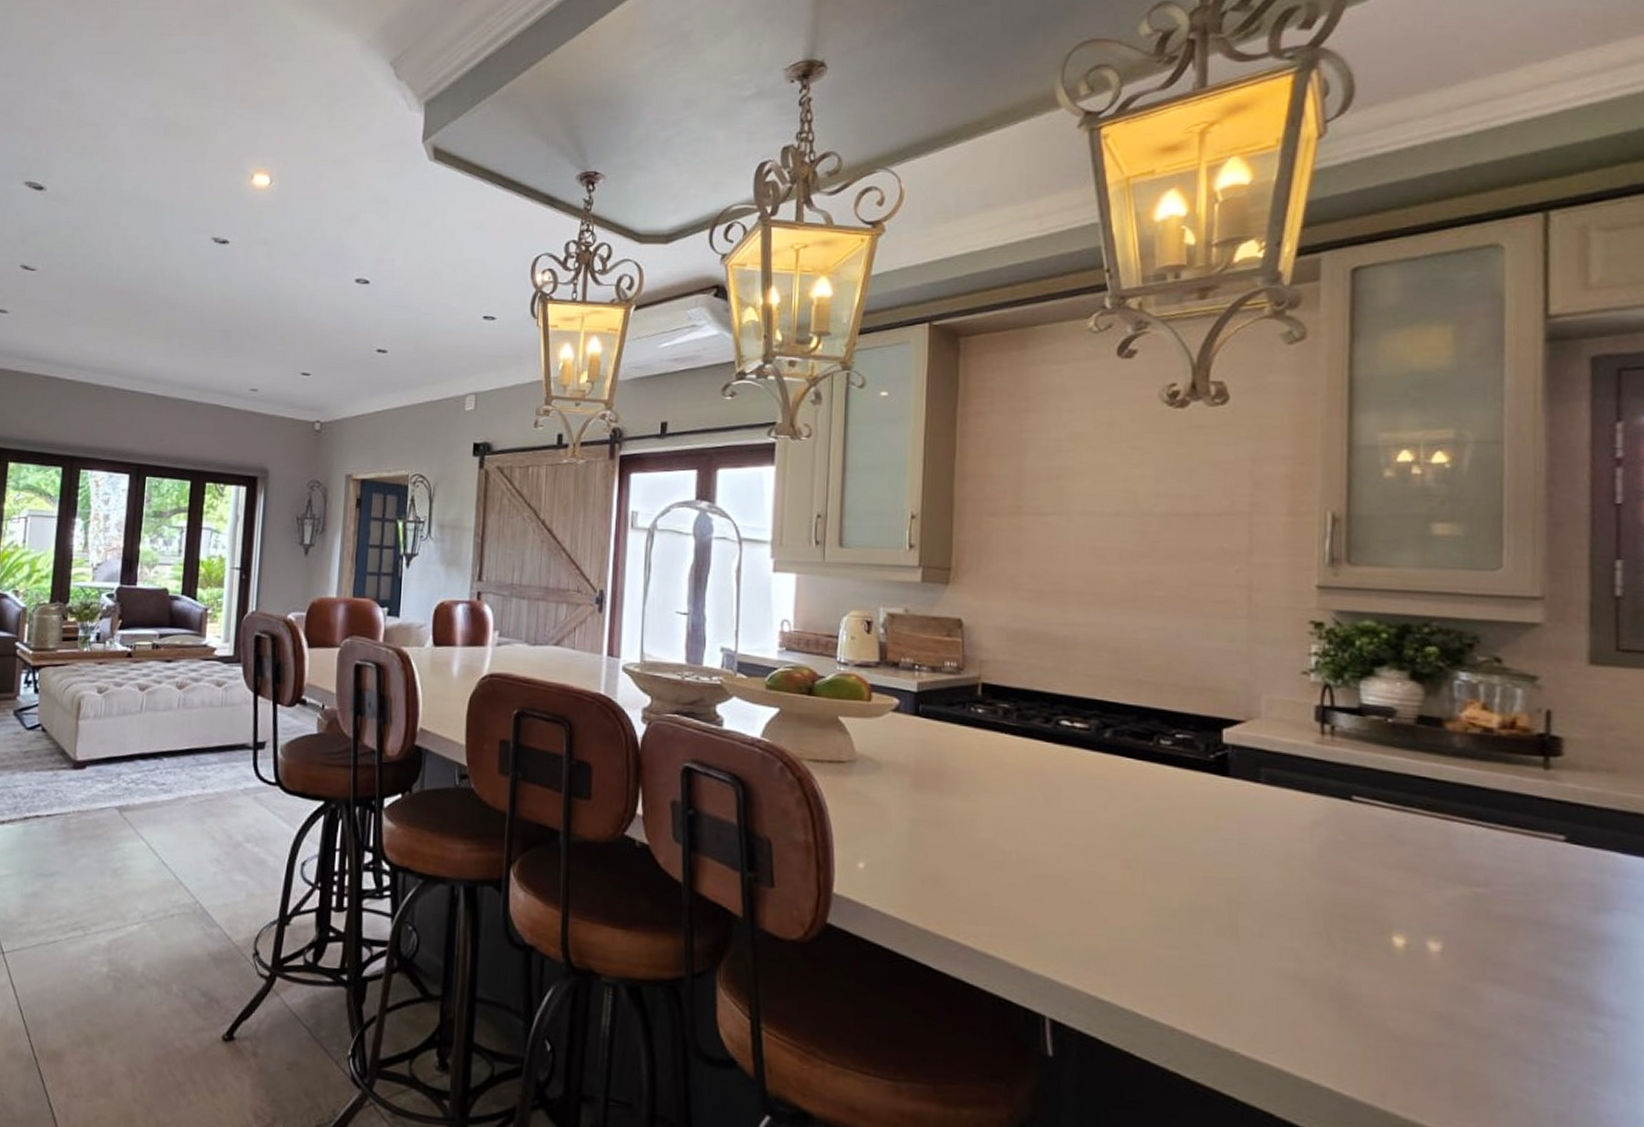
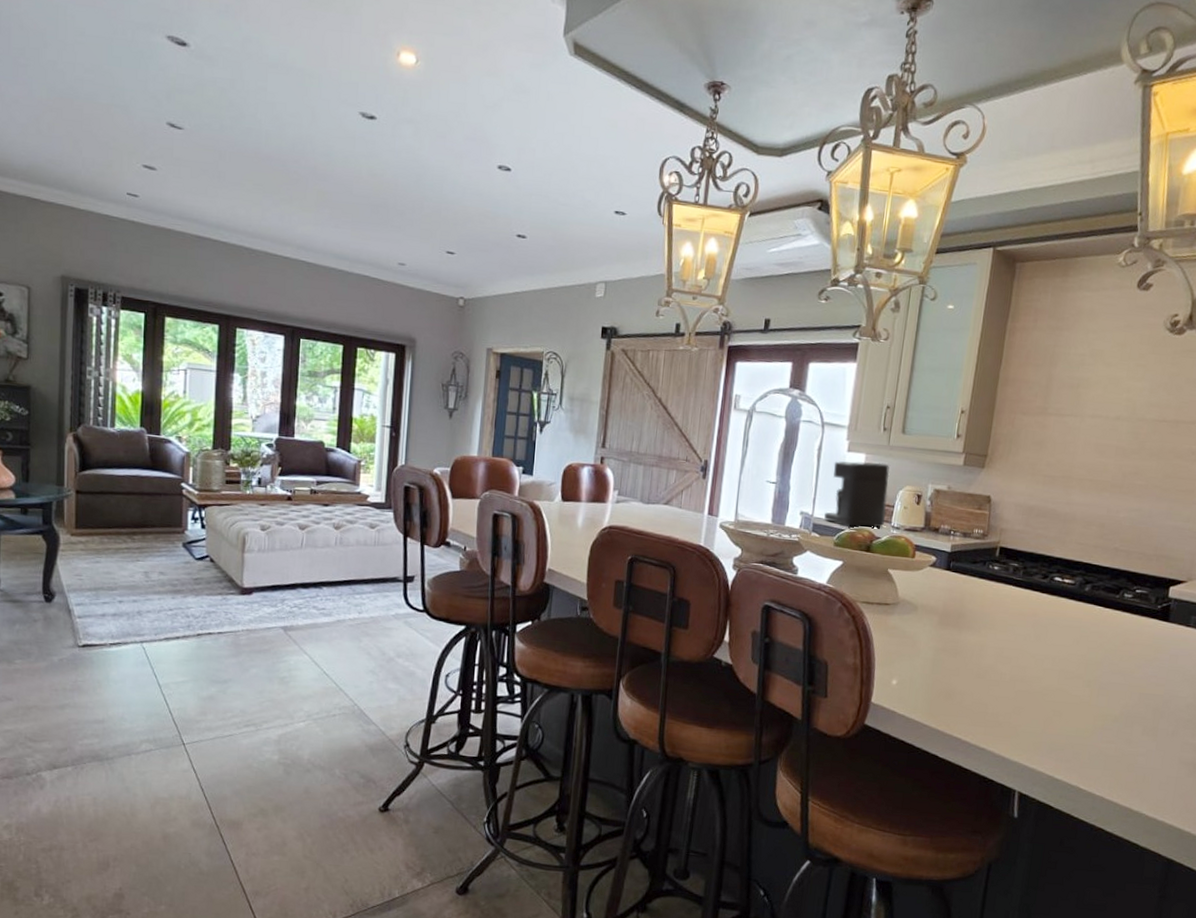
coffee maker: none [751,583,829,665] -> present [824,461,890,527]

